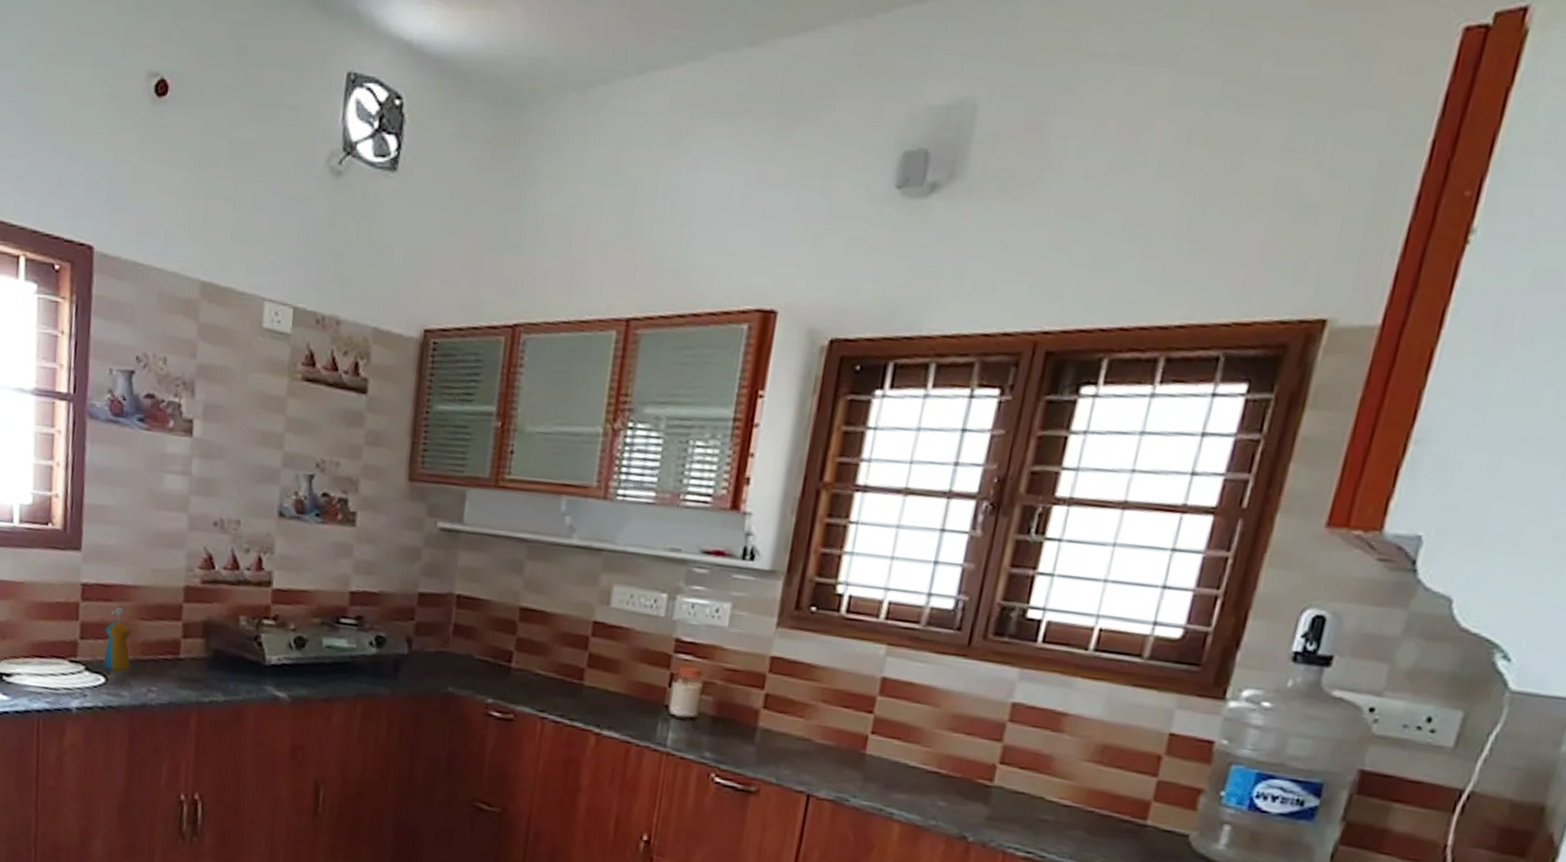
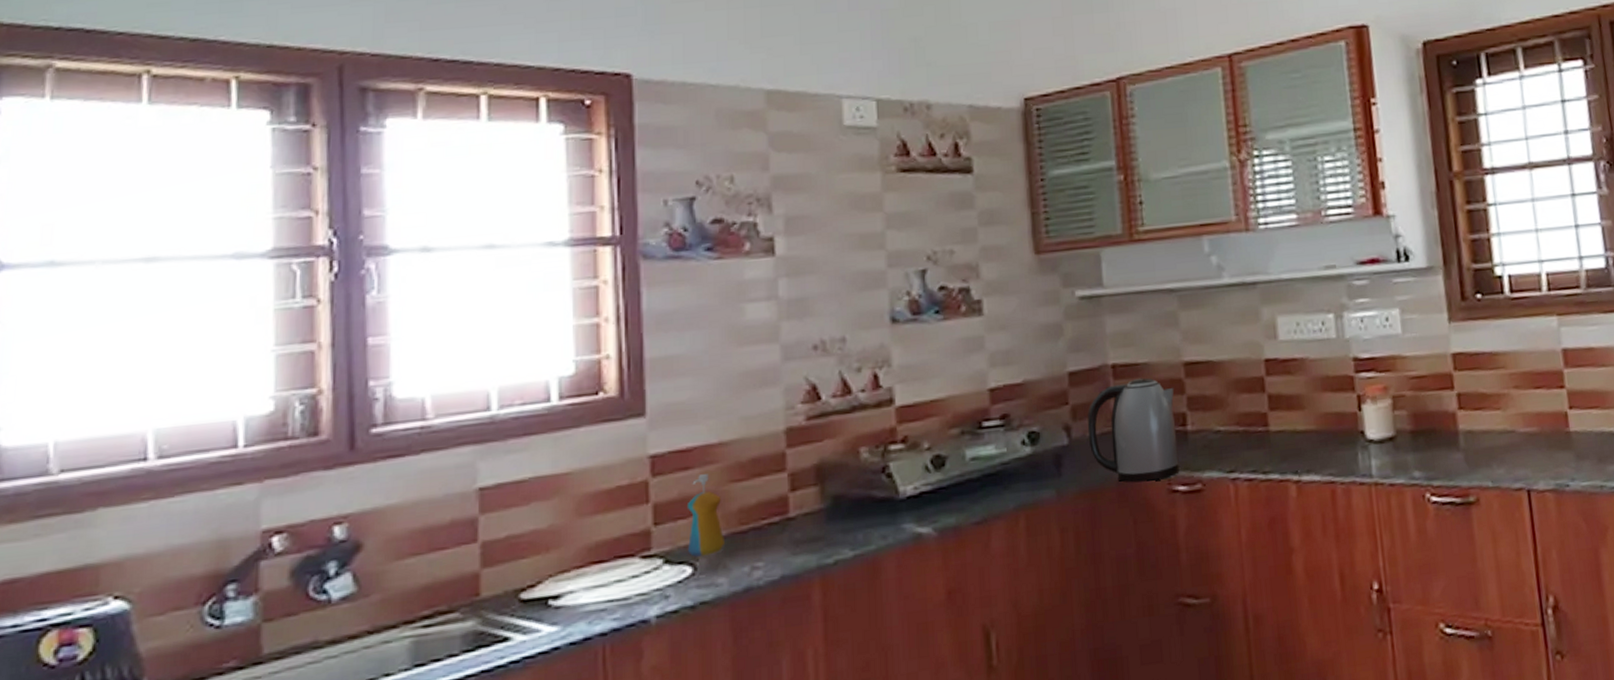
kettle: none [425,611,507,703] -> present [1087,378,1180,483]

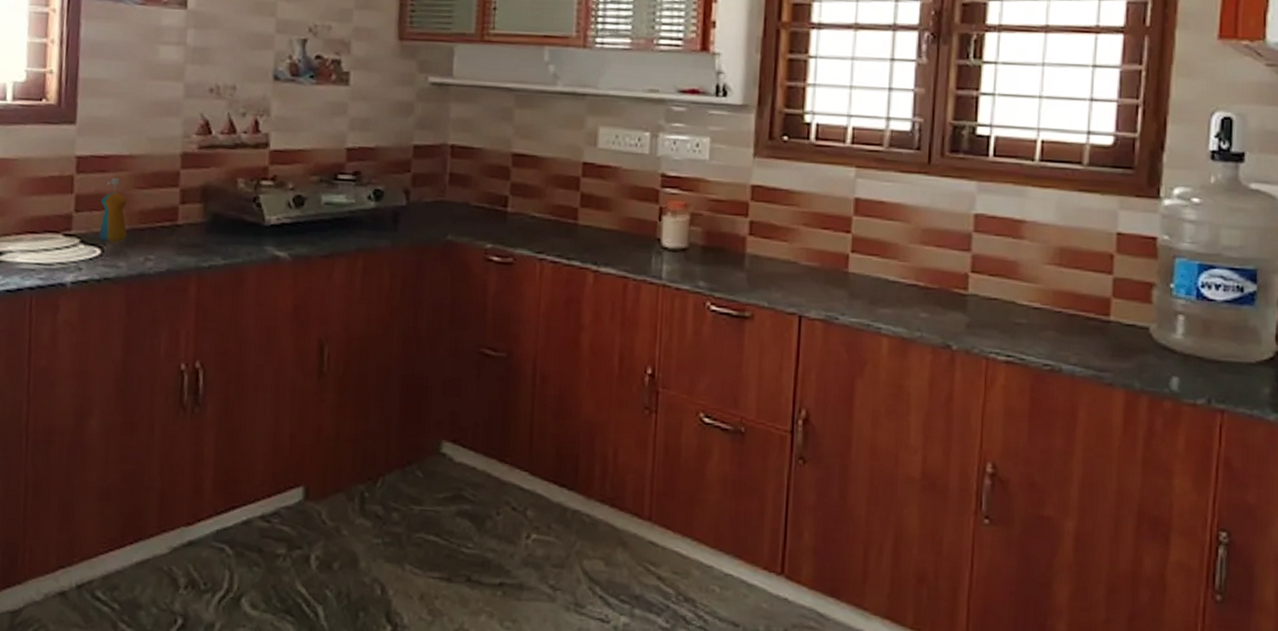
kettle: present [1087,378,1180,483] -> none [423,160,501,249]

